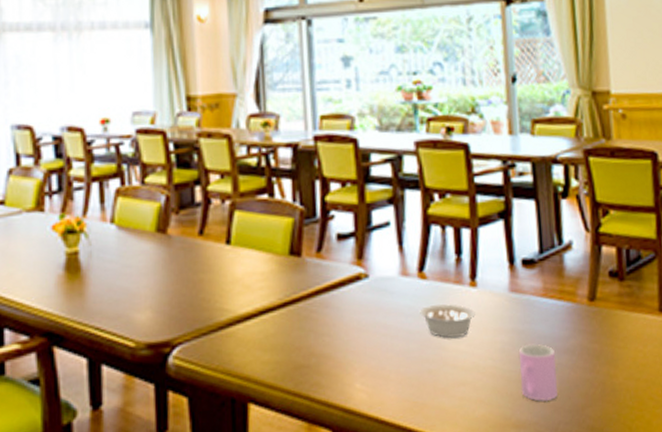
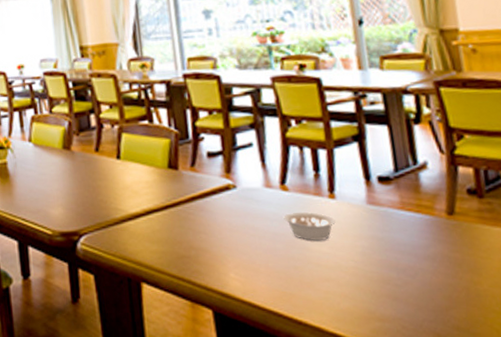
cup: present [519,344,558,402] -> none [380,250,420,301]

